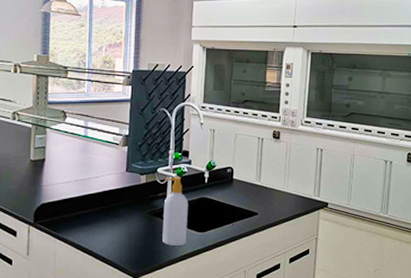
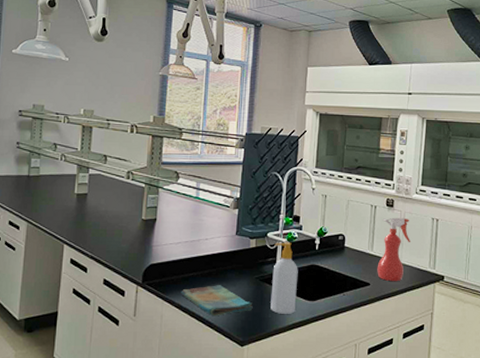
dish towel: none [73,221,145,251] -> present [181,285,253,315]
spray bottle: none [264,149,296,211] -> present [377,217,410,282]

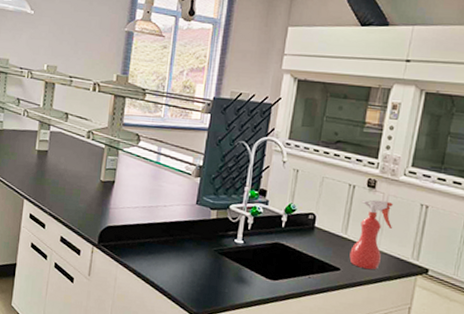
dish towel: present [181,285,253,315] -> none [136,253,210,285]
soap bottle: present [270,242,298,314] -> none [228,216,261,291]

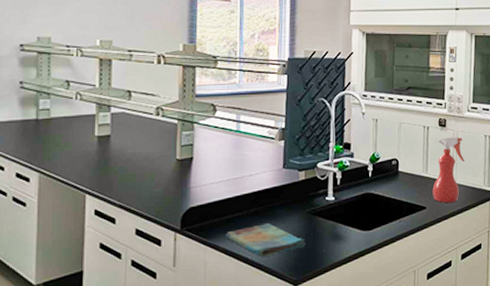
dish towel: none [136,253,210,285] -> present [225,223,305,257]

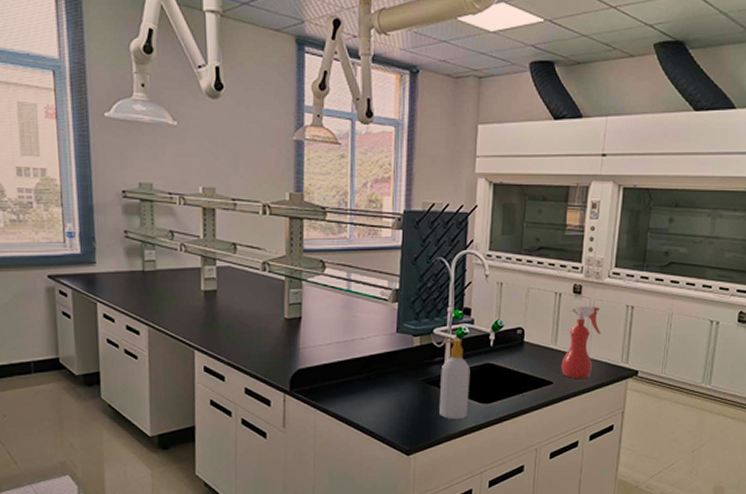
dish towel: present [225,223,305,257] -> none [335,390,419,423]
soap bottle: none [324,171,352,248] -> present [439,338,470,419]

